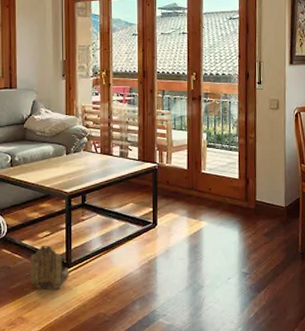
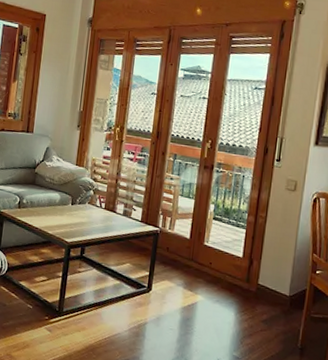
wall caddy: present [30,245,69,290] -> none [22,290,60,336]

